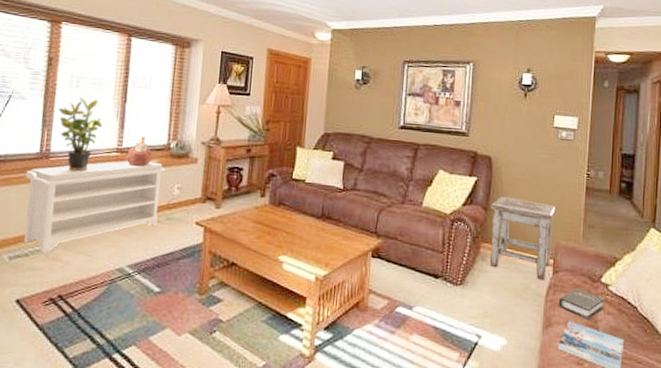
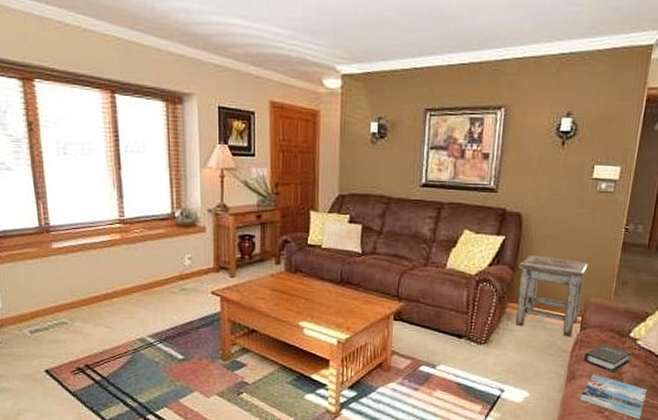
bench: present [23,161,166,253] -> none [29,232,174,326]
potted plant: present [58,97,103,172] -> none [50,166,100,245]
ceramic vessel: present [126,137,153,166] -> none [130,206,158,237]

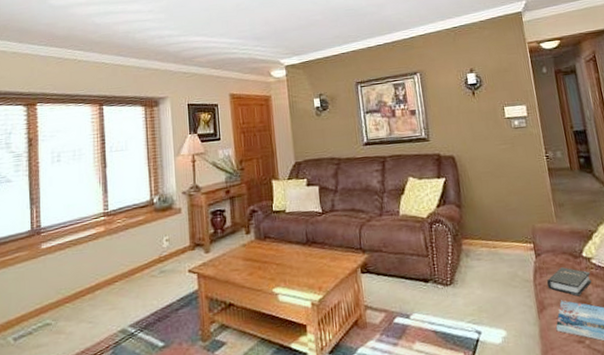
stool: present [516,254,590,337] -> none [462,190,531,266]

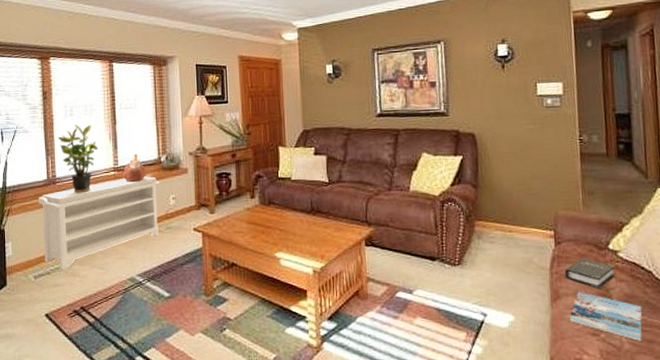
bench: none [21,219,153,328] -> present [38,176,160,269]
potted plant: none [44,169,87,243] -> present [58,124,99,193]
ceramic vessel: none [114,197,138,227] -> present [123,154,146,182]

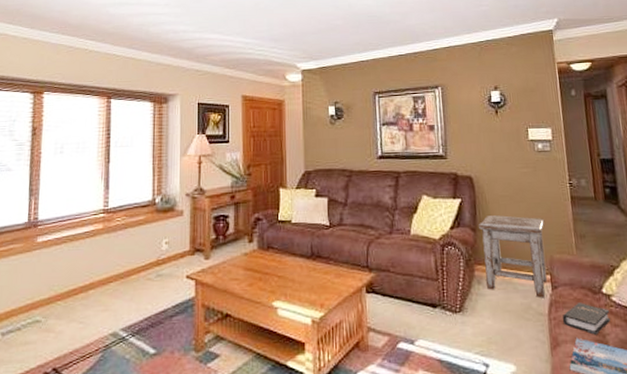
bench: present [38,176,160,269] -> none [15,219,153,325]
potted plant: present [58,124,99,193] -> none [44,162,88,238]
ceramic vessel: present [123,154,146,182] -> none [113,195,139,225]
stool: none [479,171,551,253] -> present [478,214,547,298]

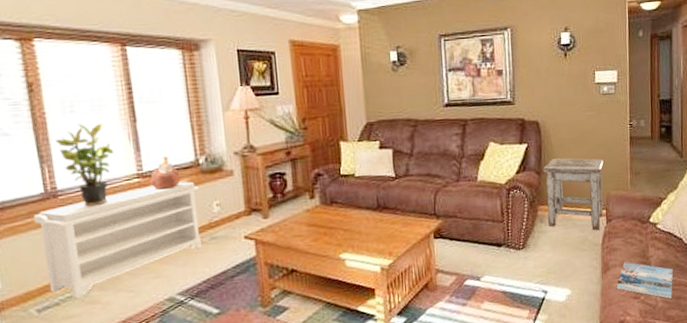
bench: none [15,219,153,325] -> present [33,181,202,298]
potted plant: none [44,162,88,238] -> present [55,122,115,207]
ceramic vessel: none [113,195,139,225] -> present [150,156,181,190]
hardback book: present [562,303,610,335] -> none [613,232,654,258]

